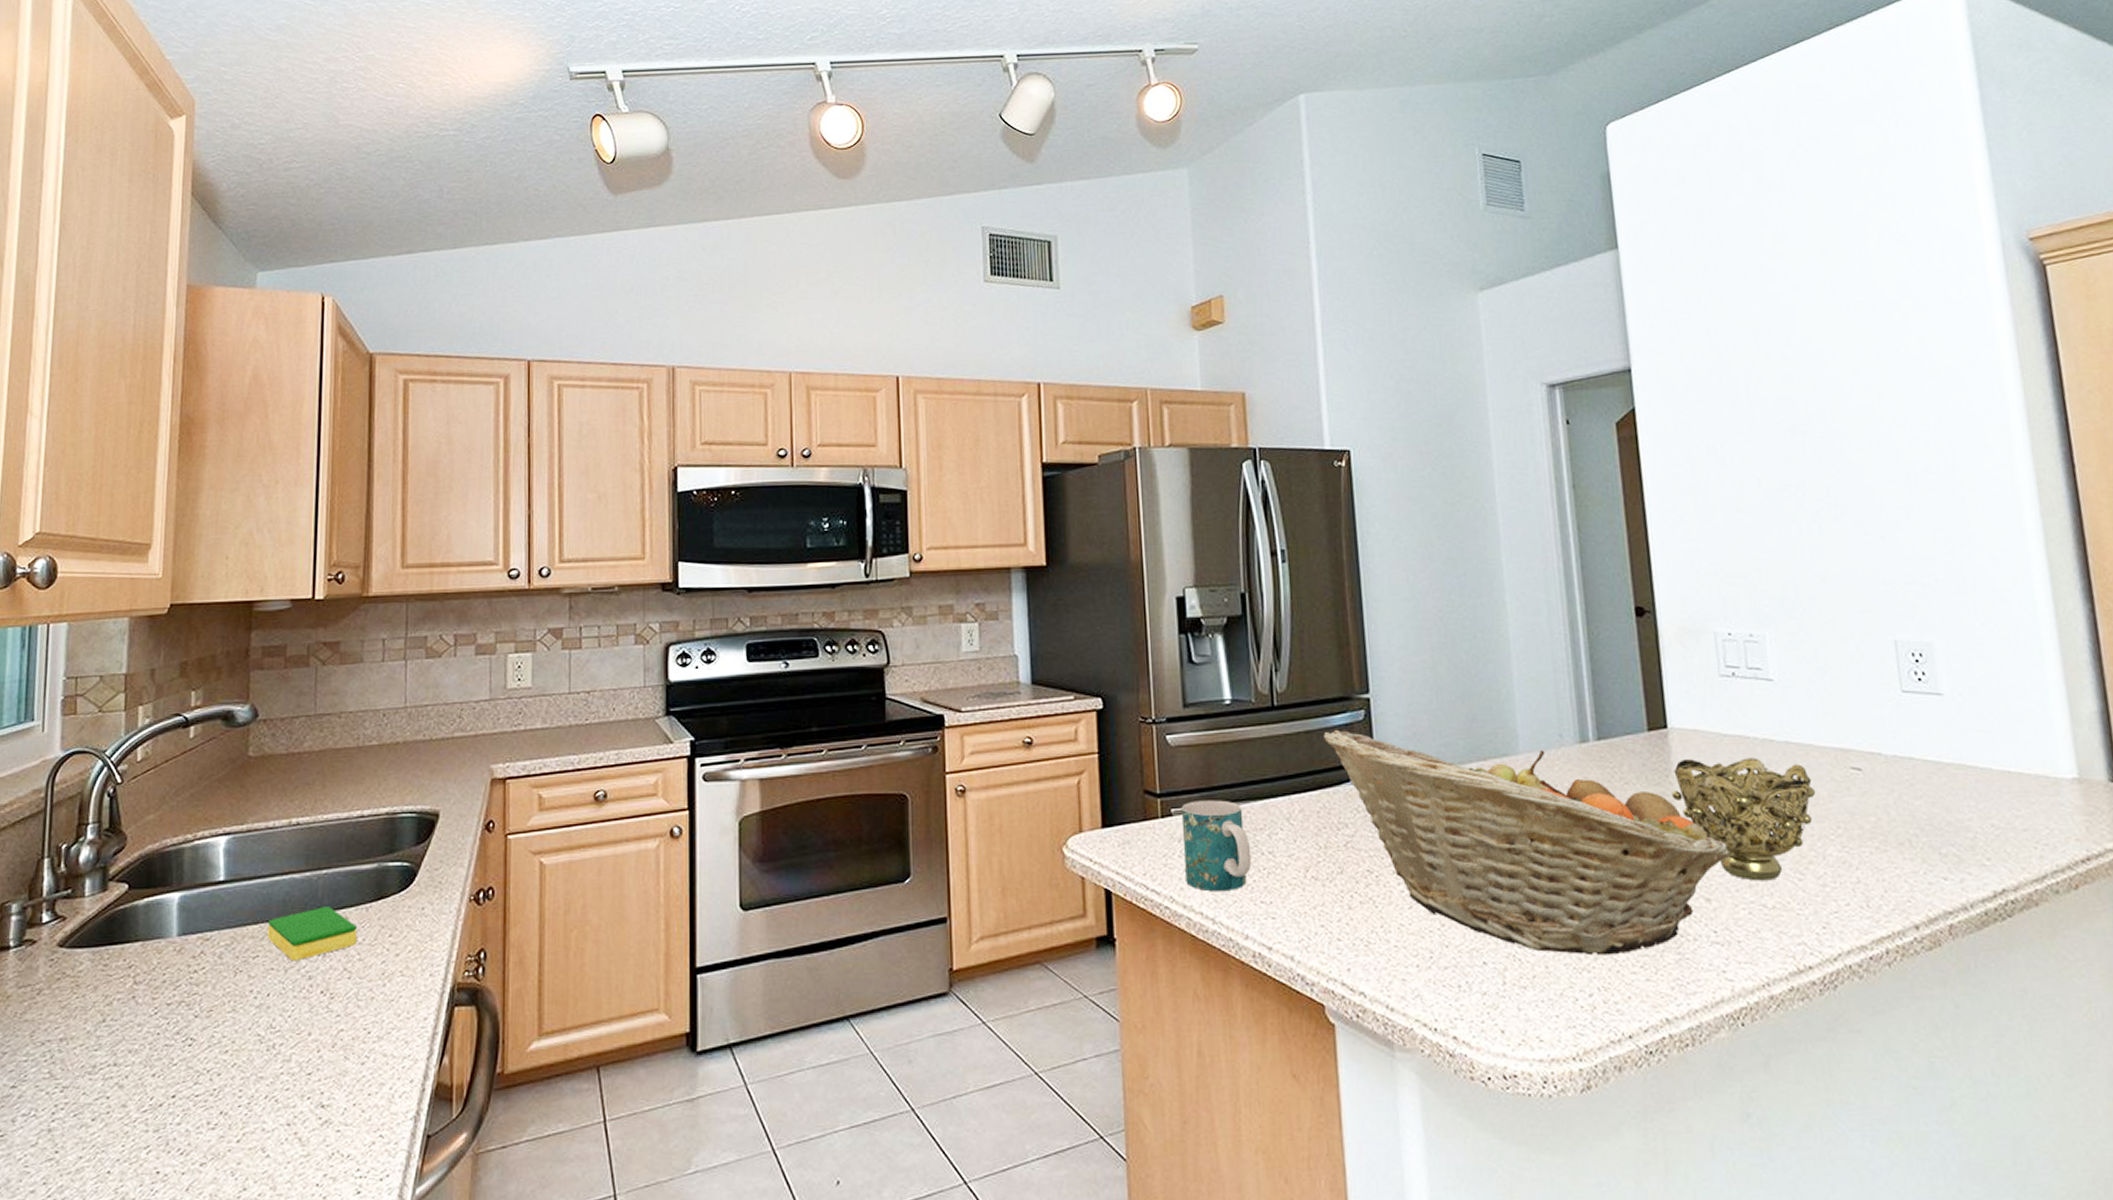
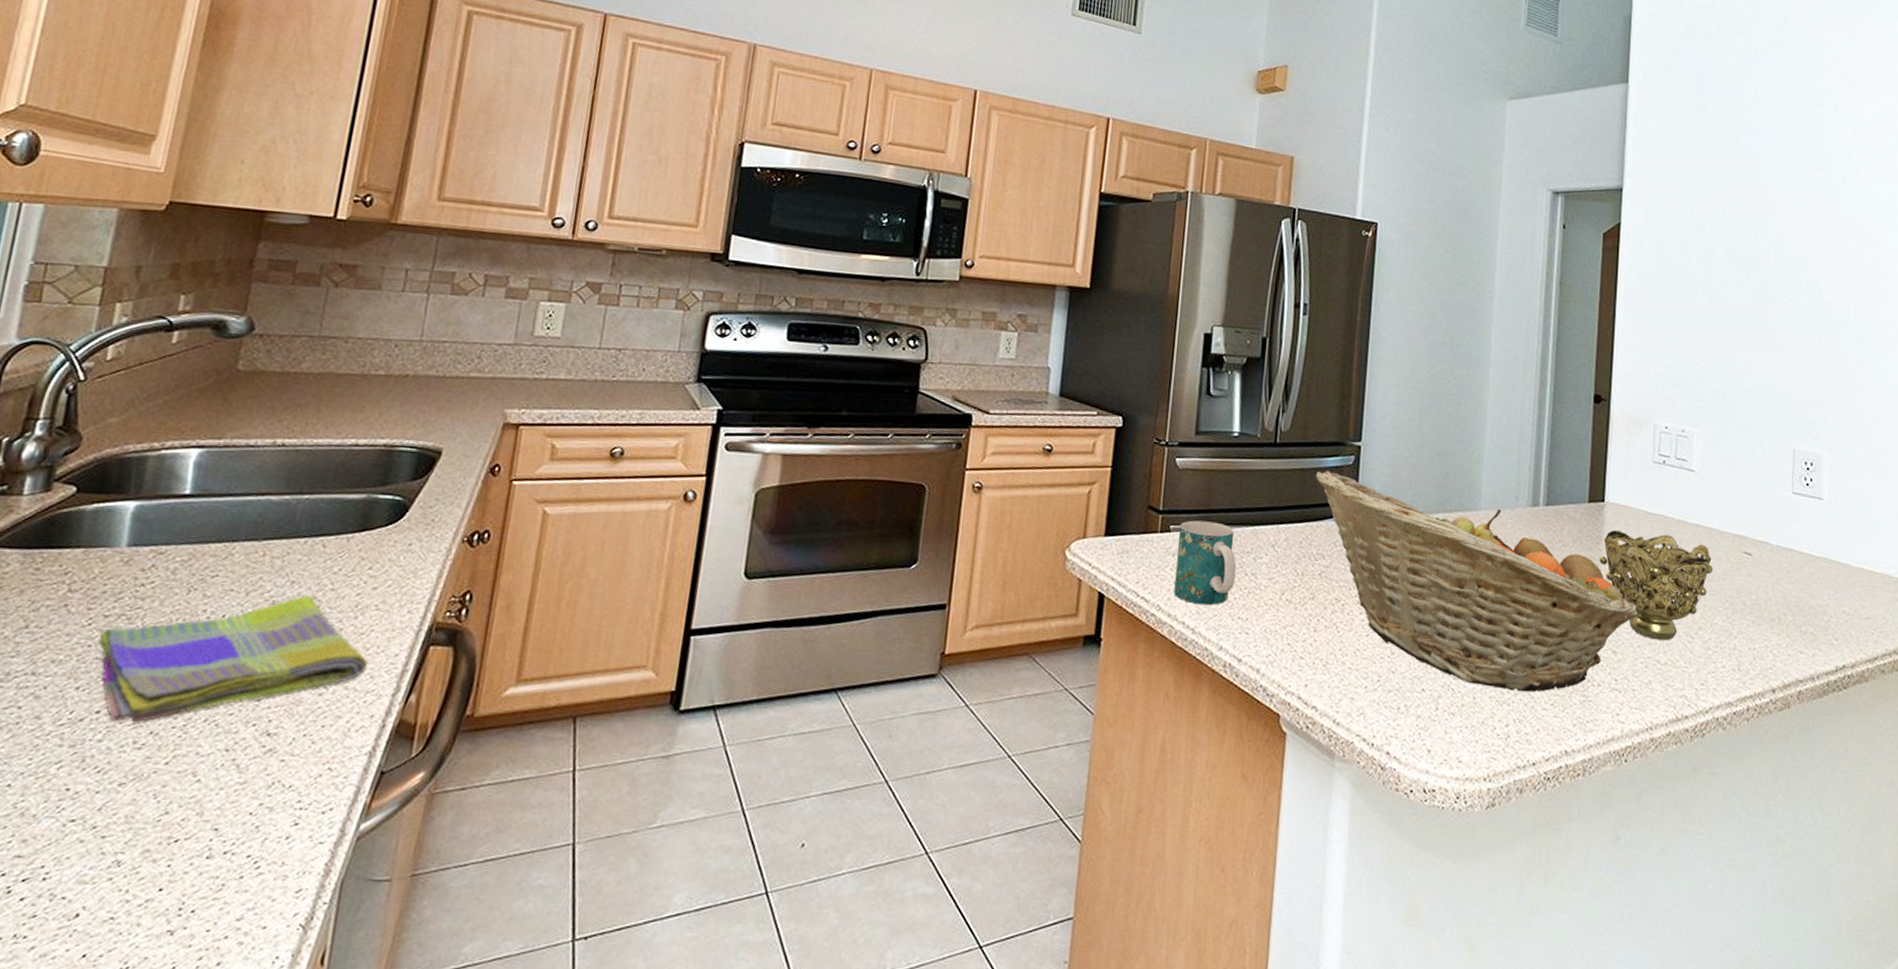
dish towel: none [165,967,401,1105] -> present [98,595,368,724]
dish sponge: present [267,907,357,962] -> none [231,532,335,585]

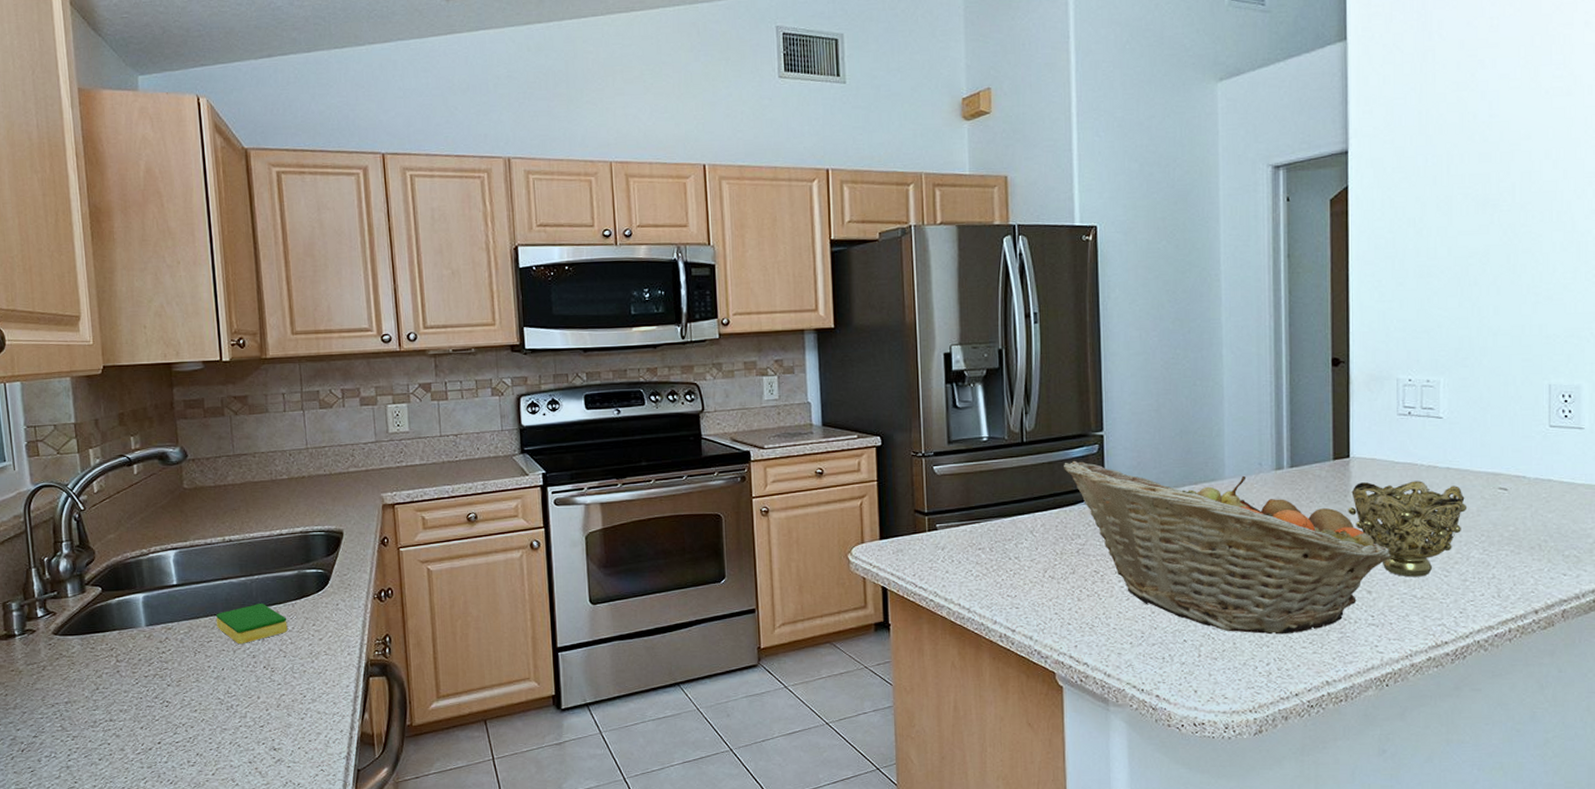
dish towel: present [98,595,368,724] -> none [145,648,330,749]
dish sponge: none [231,532,335,585] -> present [215,604,288,645]
mug: present [1174,520,1237,605] -> none [944,517,1001,587]

